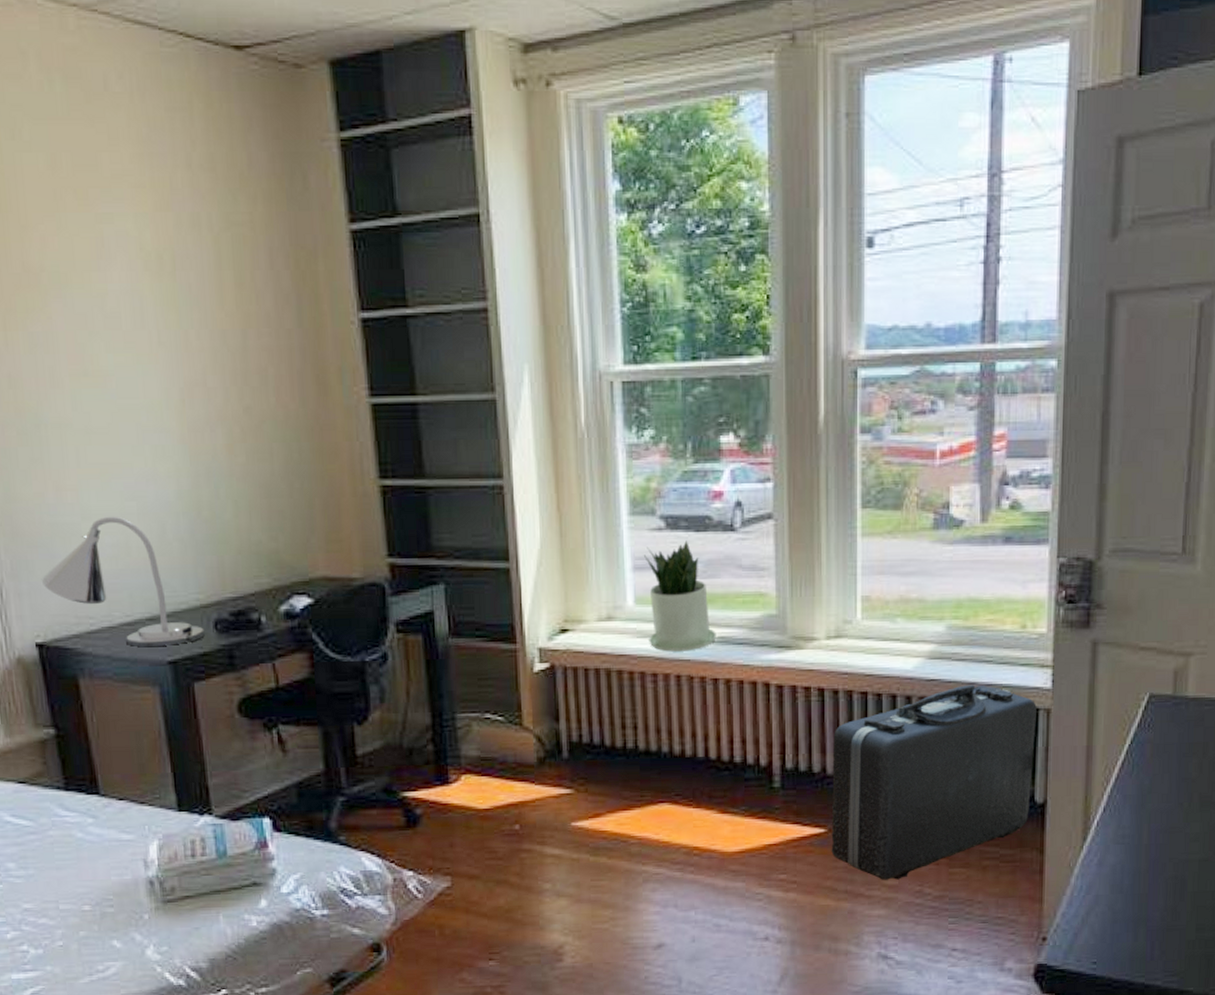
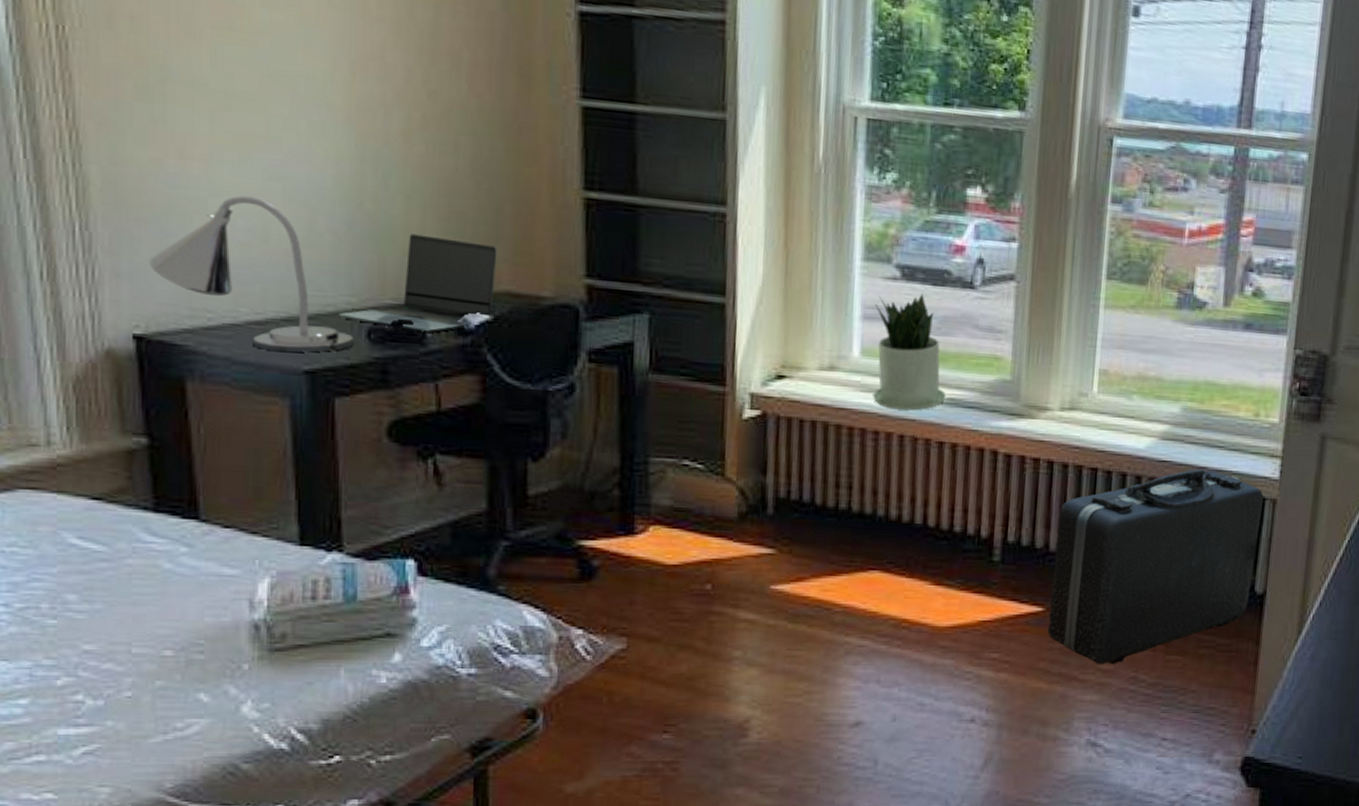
laptop: none [190,534,314,620] -> present [339,234,497,334]

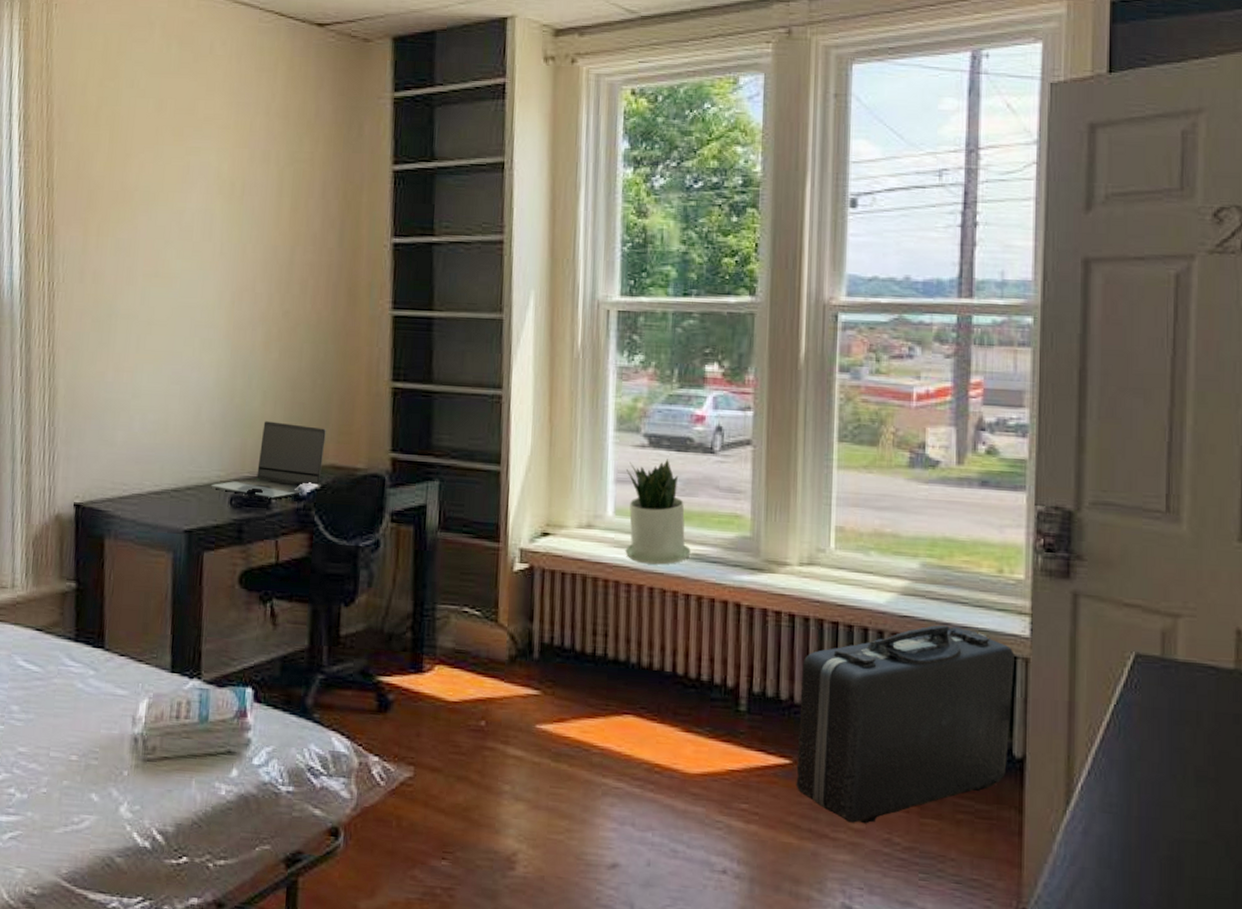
table lamp: present [148,195,354,353] -> none [88,396,221,516]

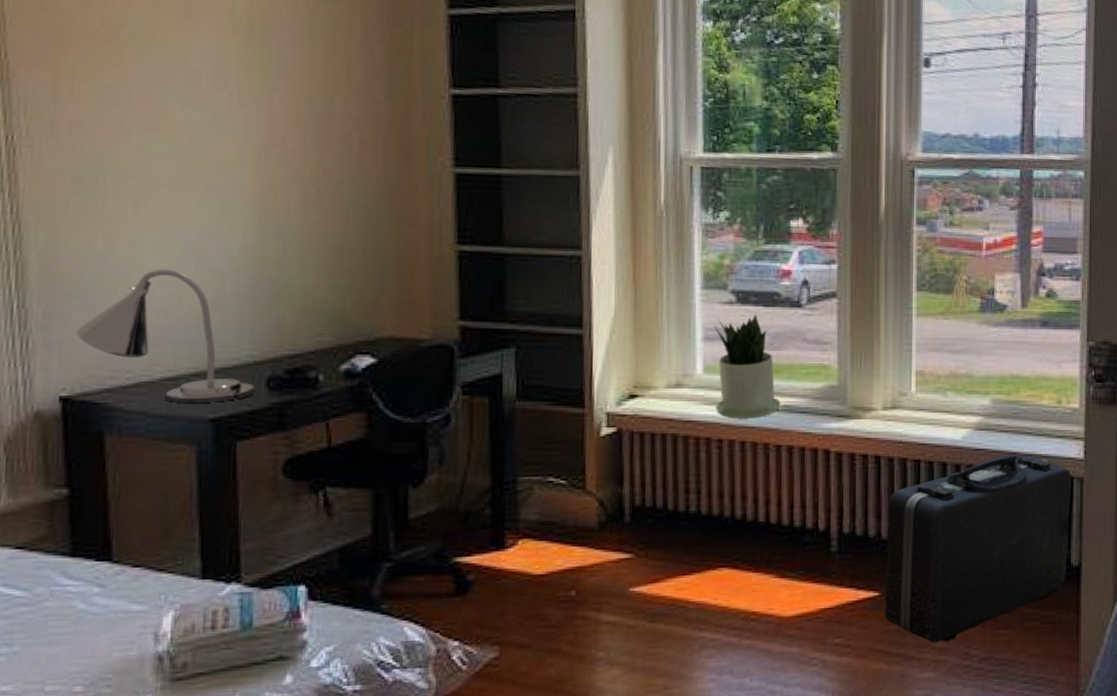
table lamp: none [88,396,221,516] -> present [76,268,255,403]
laptop: present [211,421,326,500] -> none [242,292,382,379]

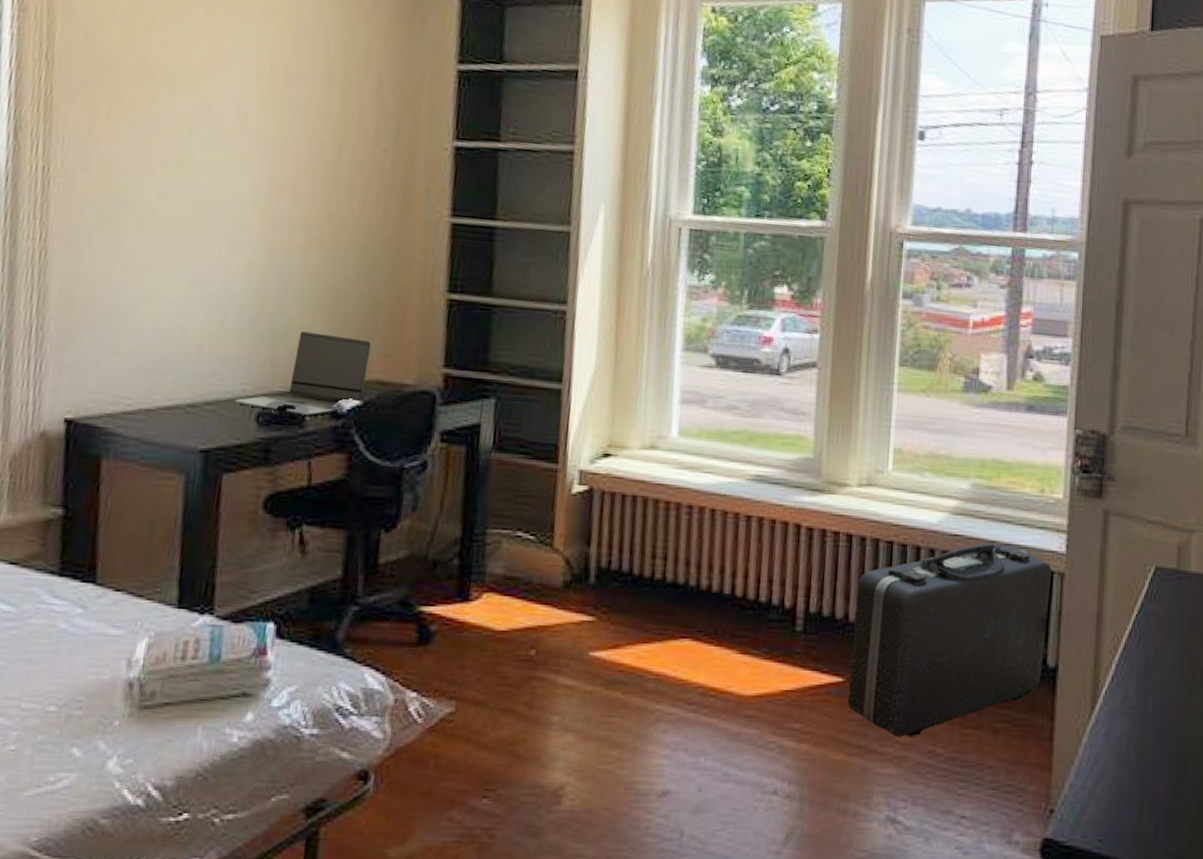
table lamp: present [76,268,255,403] -> none [85,300,245,434]
laptop: none [242,292,382,379] -> present [234,331,372,417]
planter: present [715,314,781,419] -> none [688,380,754,487]

